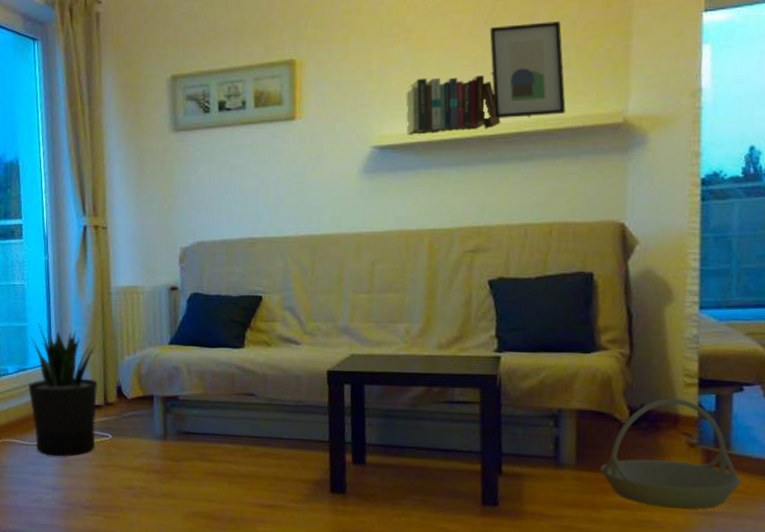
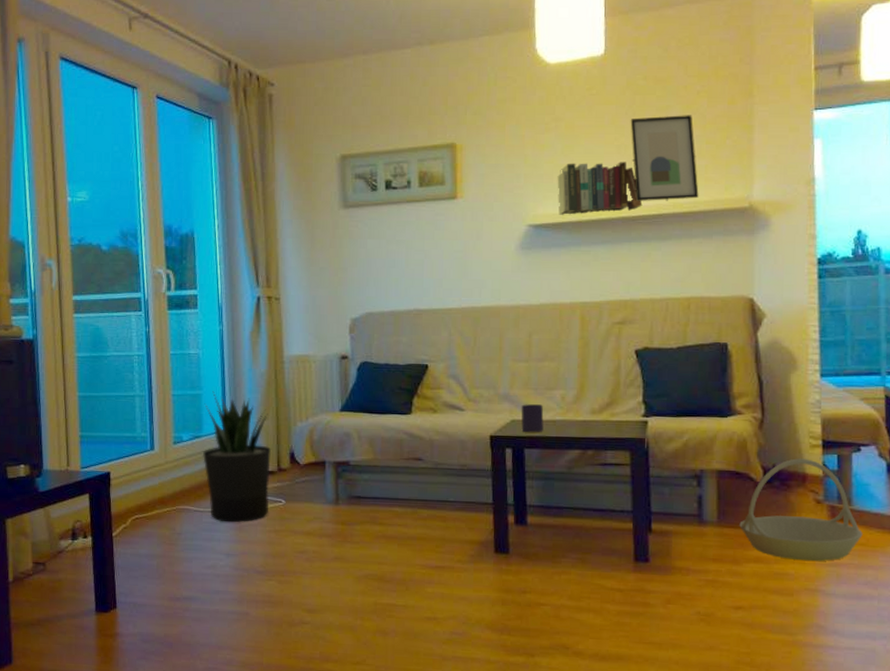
mug: none [361,338,386,369] -> present [521,404,544,433]

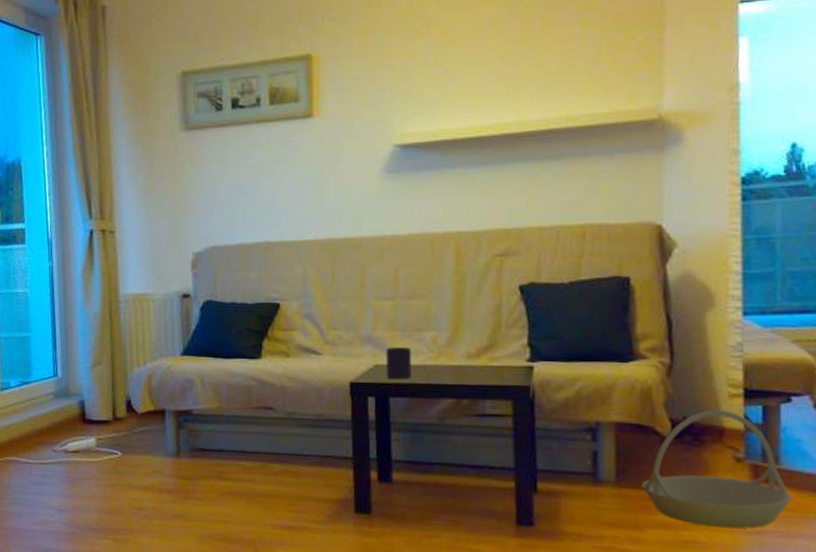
planter: present [203,391,272,522] -> none [32,333,107,475]
books: present [557,162,643,215] -> none [428,70,530,133]
picture frame: present [630,115,699,201] -> none [515,14,597,115]

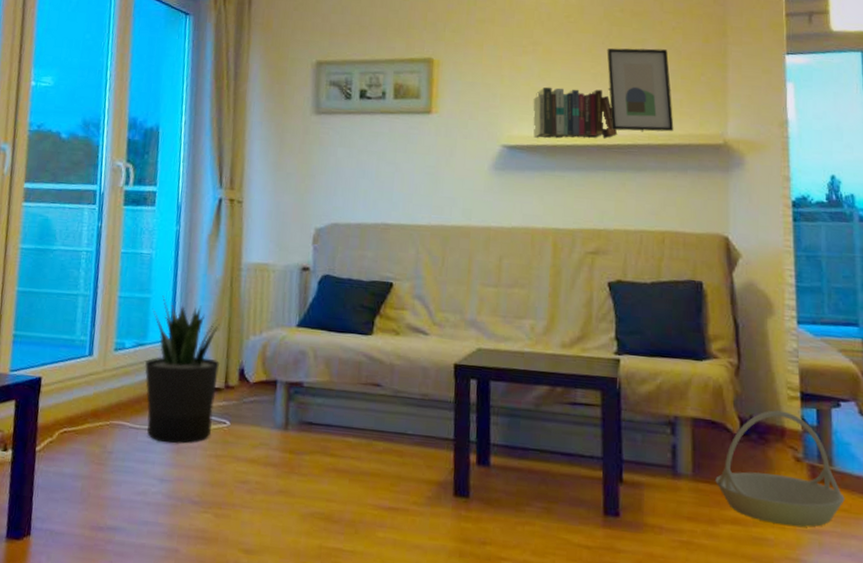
planter: none [32,333,107,475] -> present [144,295,221,444]
mug: present [385,347,412,380] -> none [488,332,512,365]
books: none [428,70,530,133] -> present [533,87,618,139]
picture frame: none [515,14,597,115] -> present [606,48,674,132]

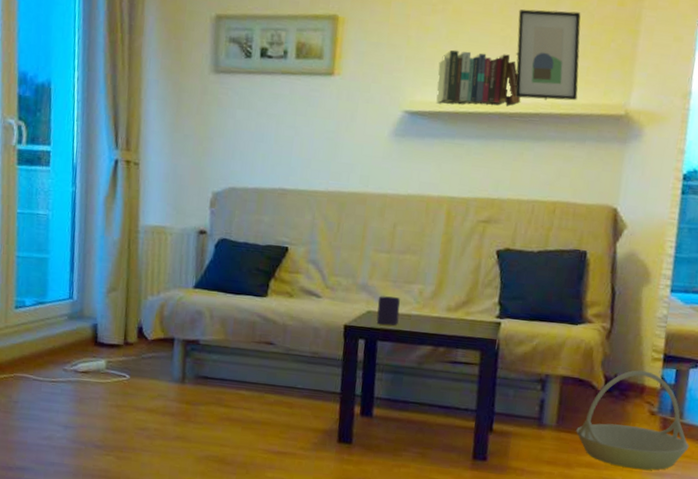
planter: present [144,295,221,444] -> none [45,256,120,395]
mug: none [488,332,512,365] -> present [376,296,400,326]

